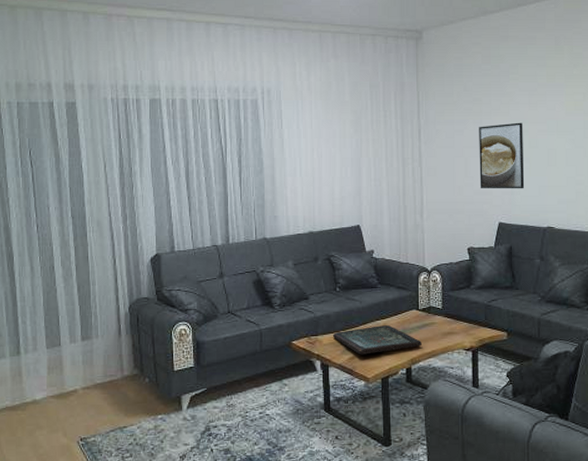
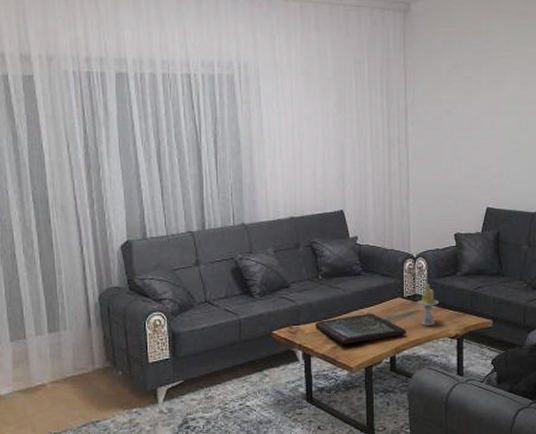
candle: none [432,297,453,338] -> present [417,284,439,326]
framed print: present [479,122,525,189] -> none [468,103,514,173]

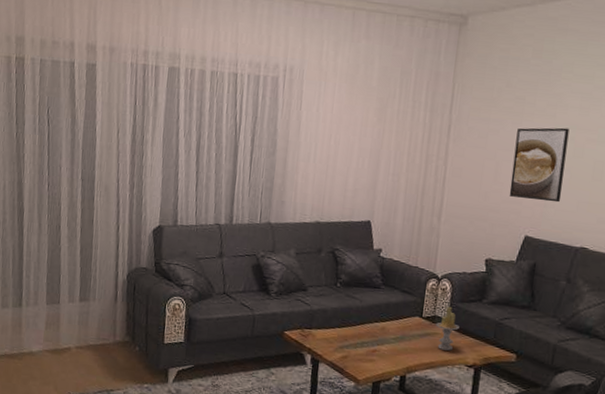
board game: present [314,314,406,344] -> none [326,327,421,356]
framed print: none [468,103,514,173] -> present [509,127,570,203]

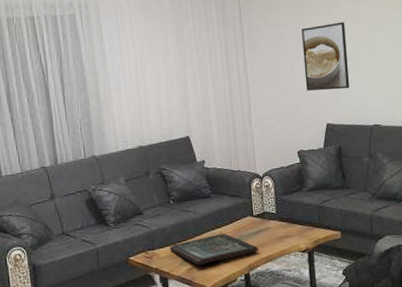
board game: none [326,327,421,356] -> present [169,234,258,265]
candle: present [436,307,459,351] -> none [266,201,287,242]

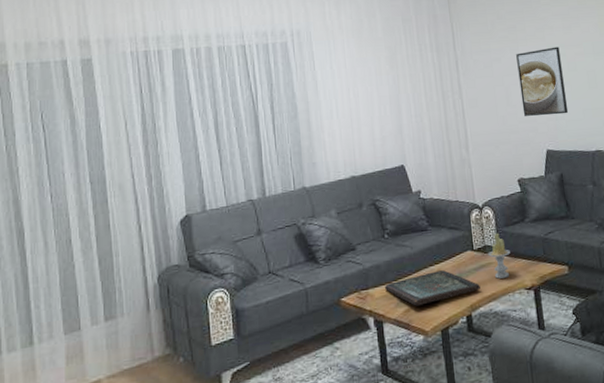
candle: none [266,201,287,242] -> present [488,234,510,279]

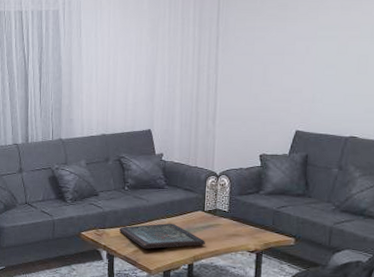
candle: present [488,234,510,279] -> none [217,200,239,239]
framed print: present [516,46,569,116] -> none [278,28,332,97]

